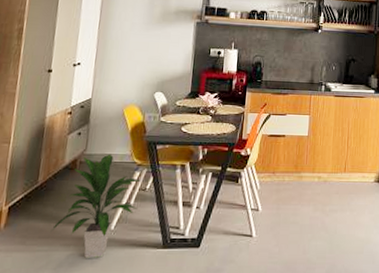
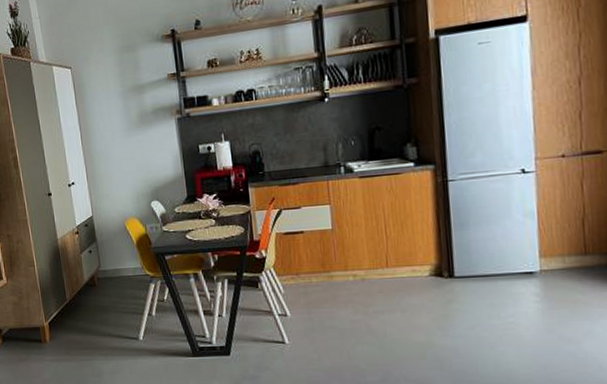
indoor plant: present [52,154,141,259] -> none [89,268,160,367]

